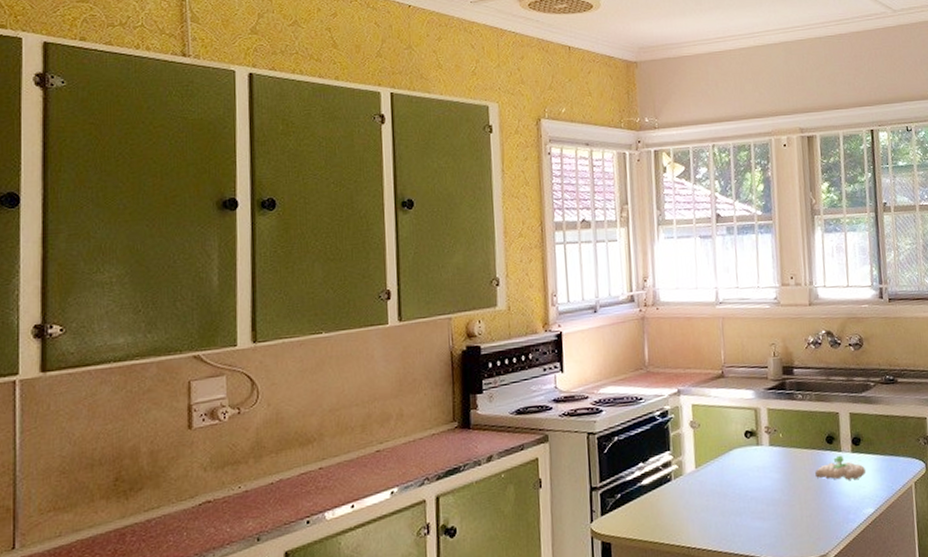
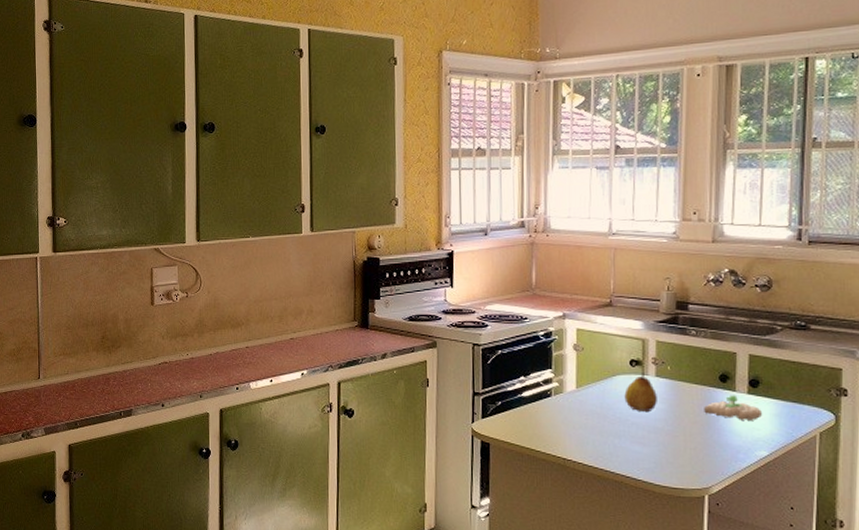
fruit: none [742,443,773,485] -> present [624,373,657,411]

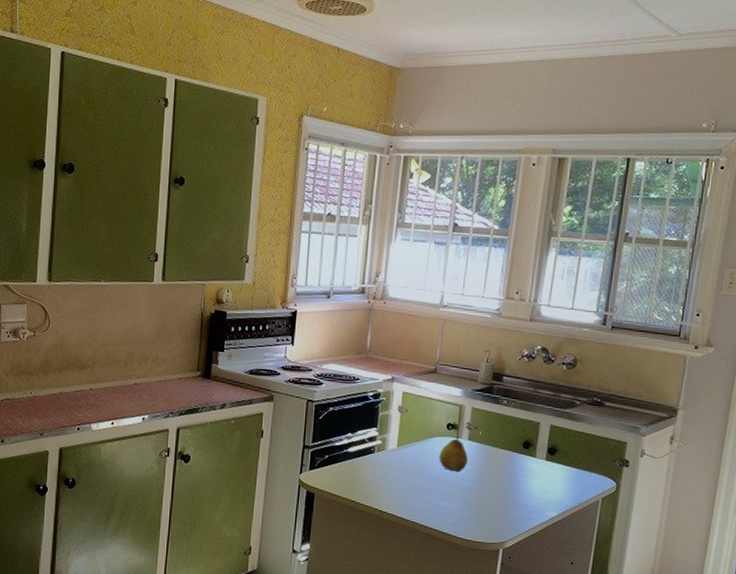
flower: present [704,395,762,420] -> none [507,460,556,484]

